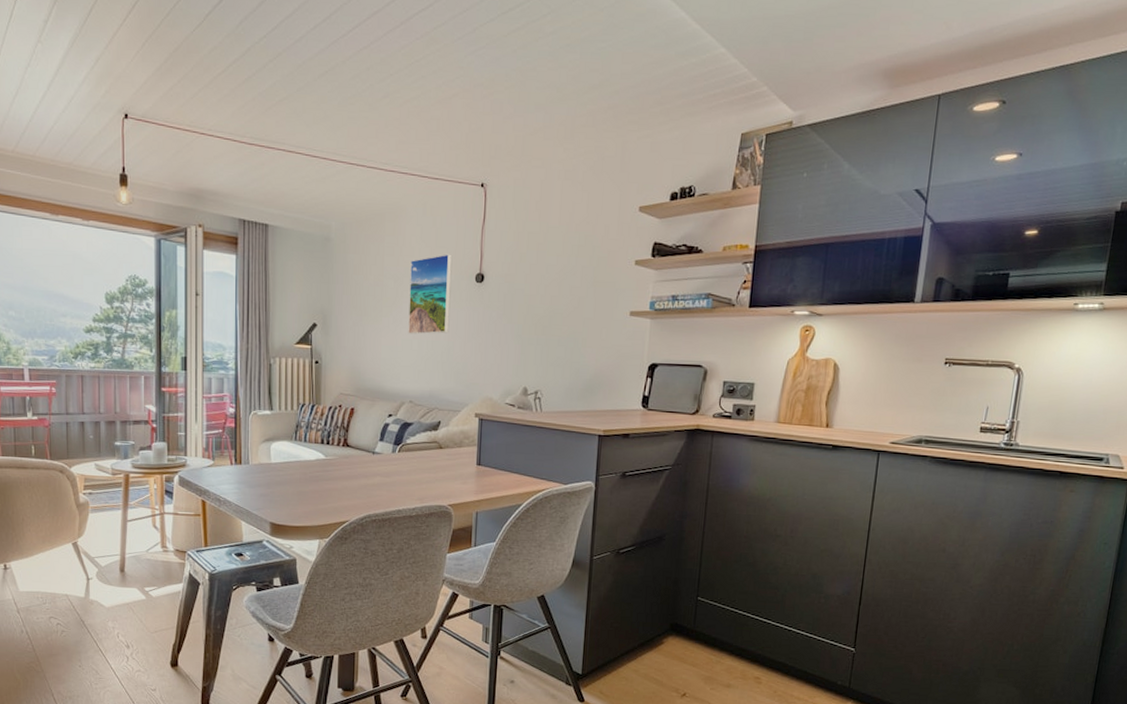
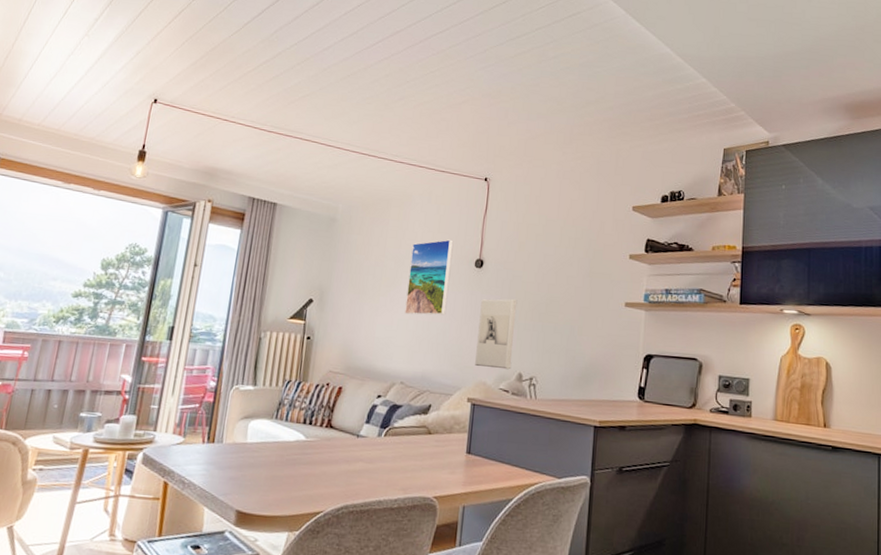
wall sculpture: none [481,314,520,385] -> present [475,299,518,370]

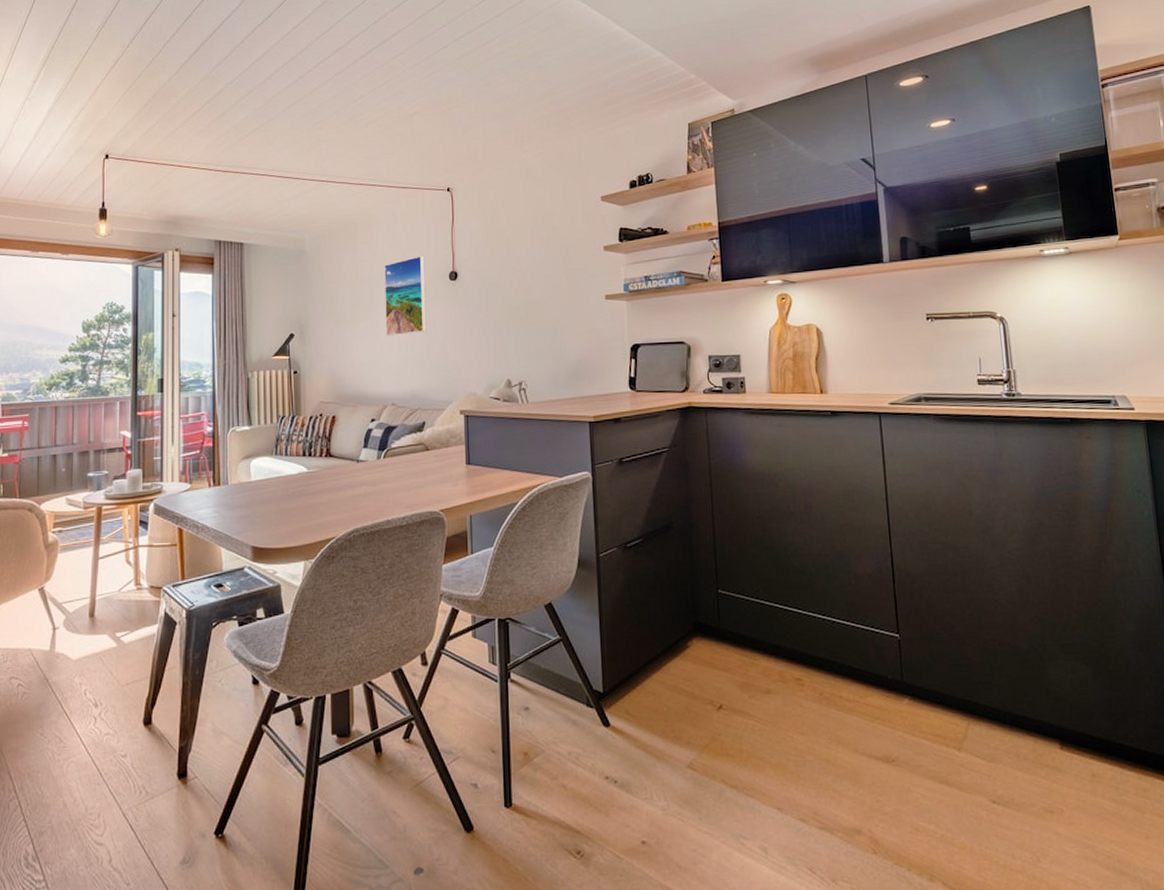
wall sculpture: present [475,299,518,370] -> none [460,307,499,378]

